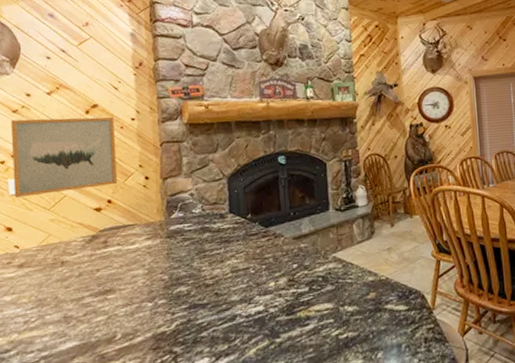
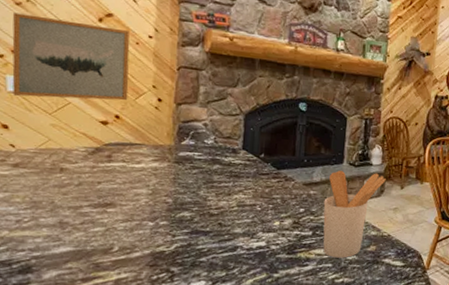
utensil holder: none [315,214,375,312] -> present [323,170,386,258]

